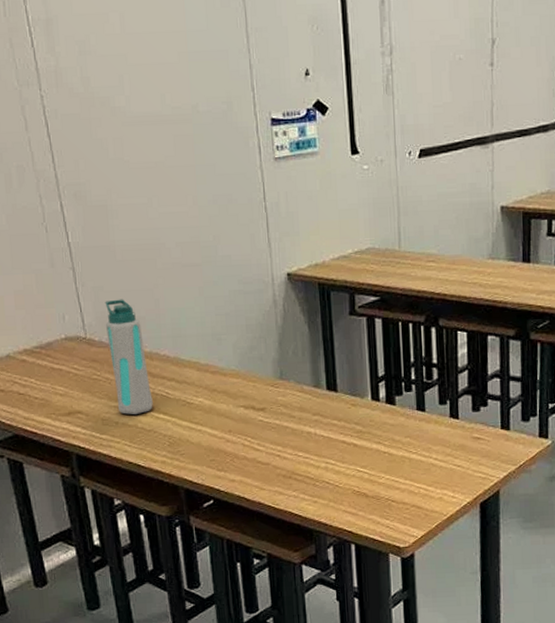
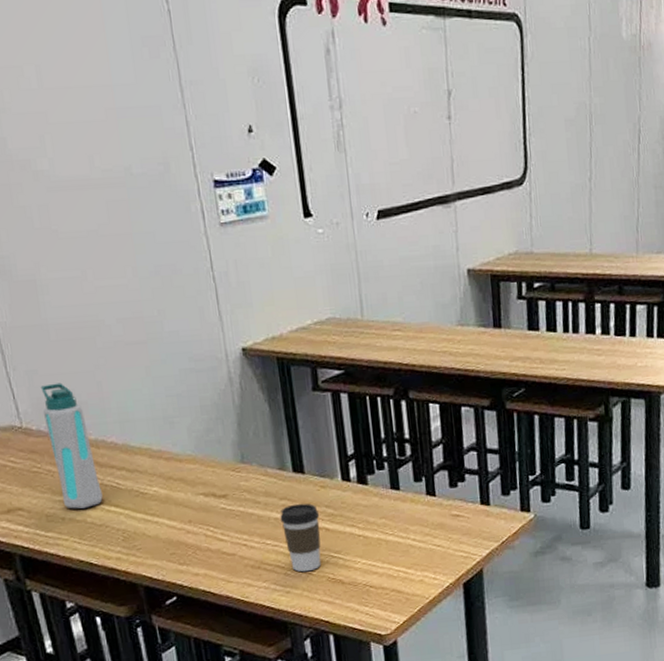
coffee cup: none [312,419,349,484] -> present [280,503,322,572]

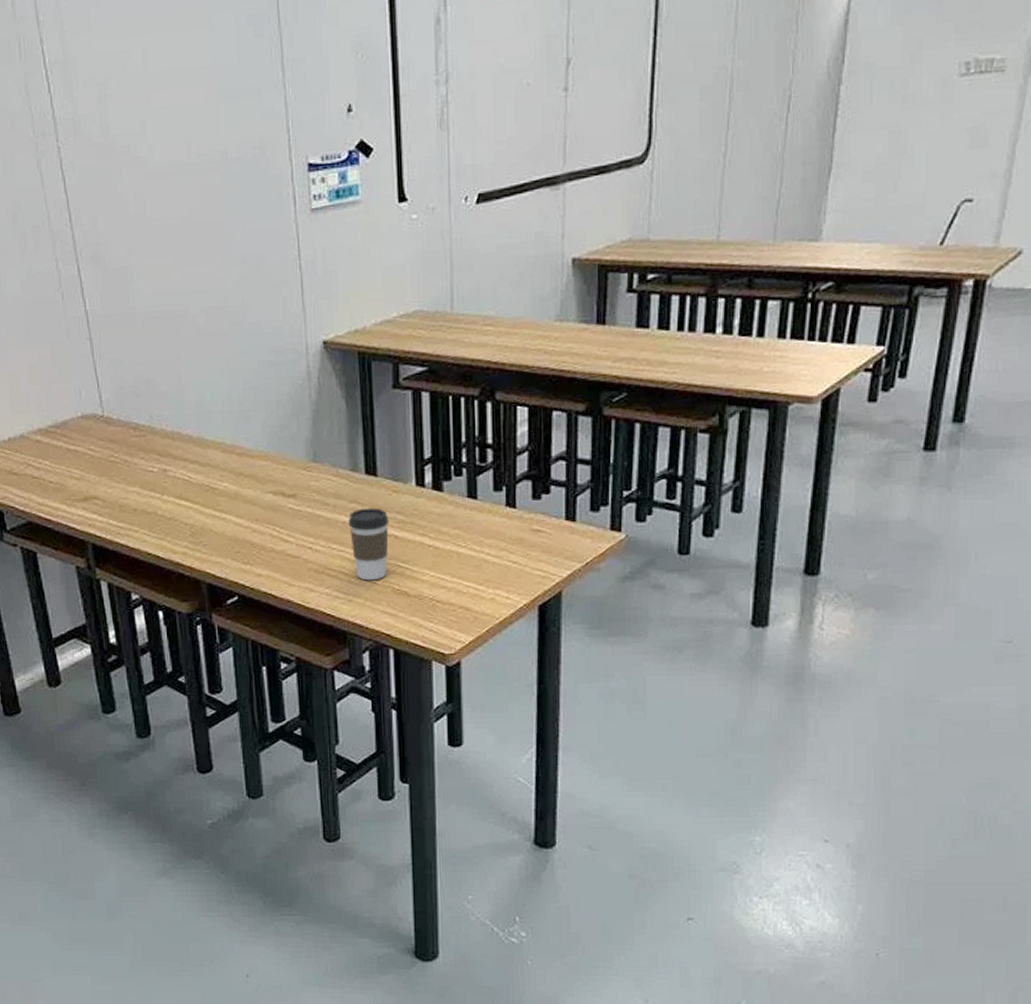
water bottle: present [40,383,103,509] -> none [123,372,174,501]

